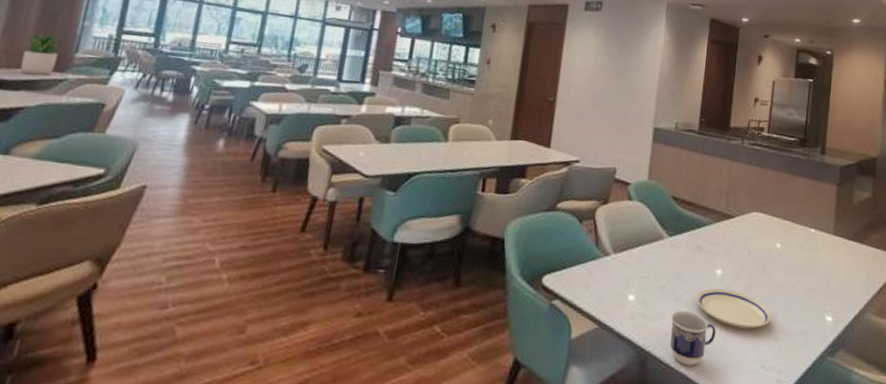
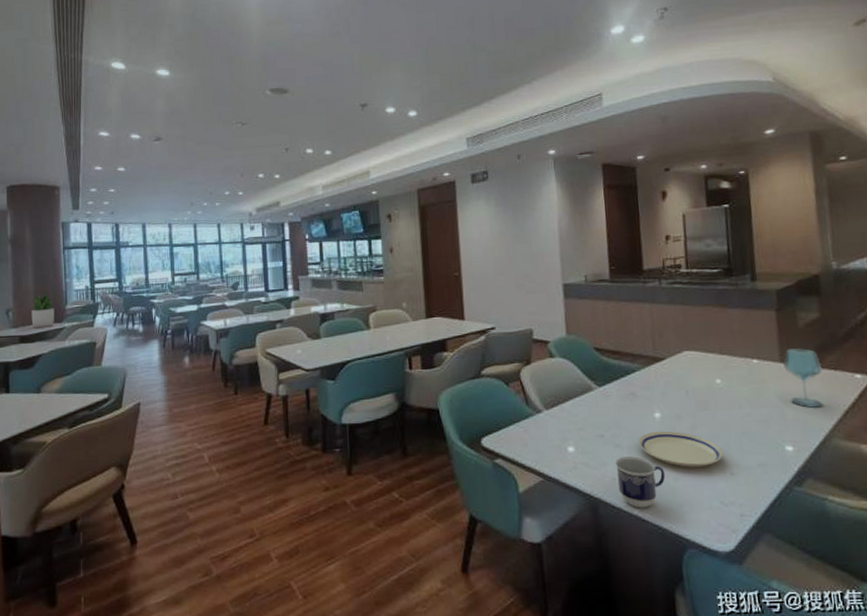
wine glass: none [836,223,867,282] -> present [783,348,823,408]

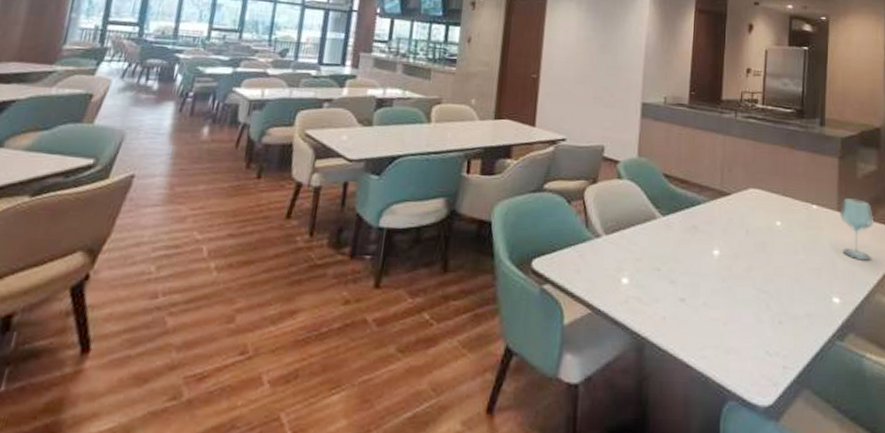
planter: present [30,293,54,329] -> none [11,26,50,68]
cup: present [615,456,666,508] -> none [667,294,716,353]
plate: present [638,431,724,468] -> none [693,269,775,313]

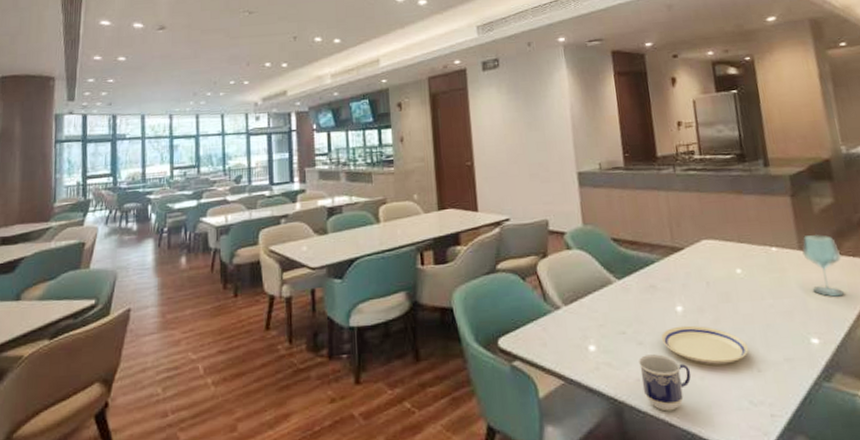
cup: none [667,294,716,353] -> present [639,354,692,412]
plate: none [693,269,775,313] -> present [661,325,749,365]

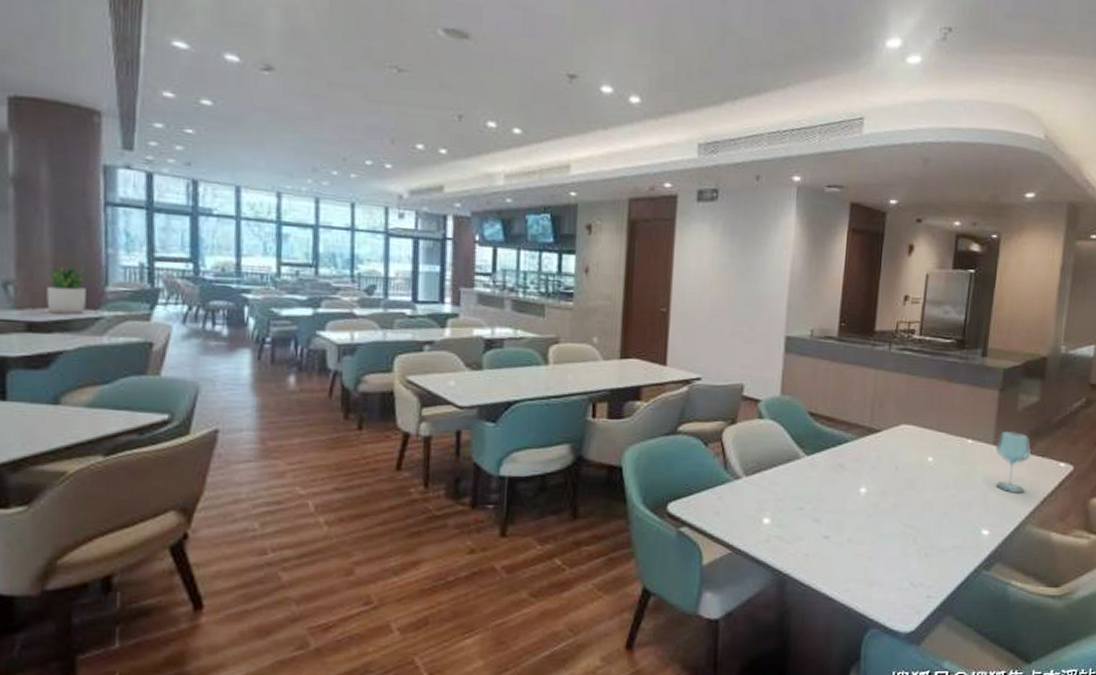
planter: none [15,190,41,229] -> present [45,265,86,314]
cup: present [639,354,692,412] -> none [810,532,861,586]
plate: present [661,325,749,365] -> none [838,507,922,547]

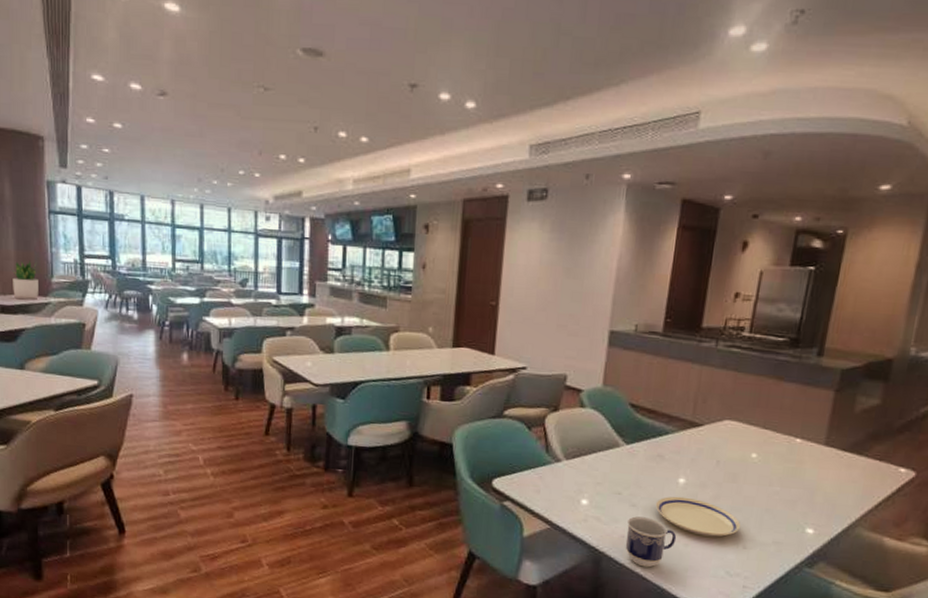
cup: none [810,532,861,586] -> present [625,516,677,568]
plate: none [838,507,922,547] -> present [655,496,741,537]
wine glass: present [996,432,1032,493] -> none [825,433,868,496]

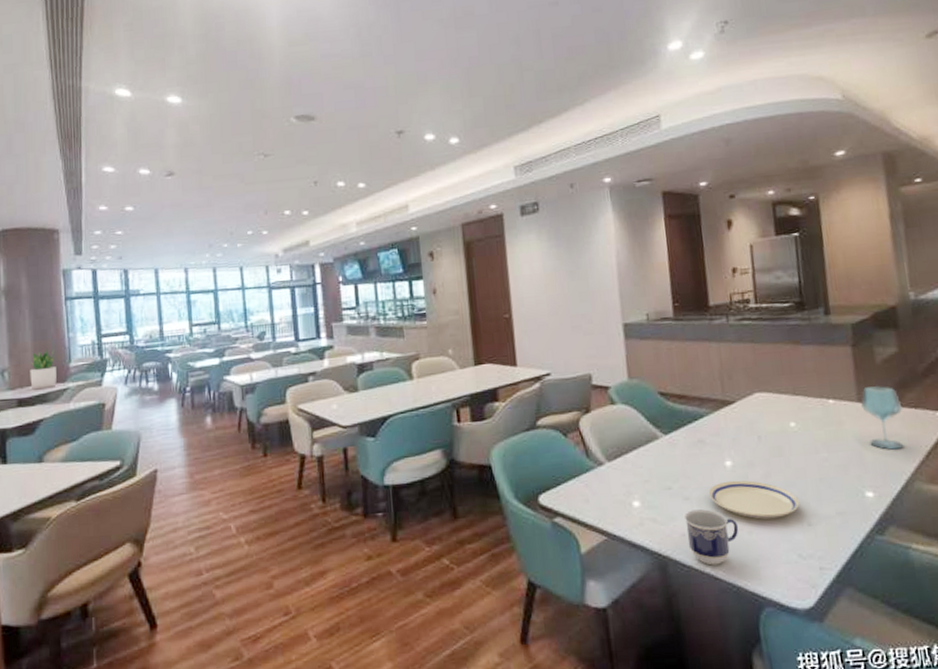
wine glass: none [825,433,868,496] -> present [861,386,903,450]

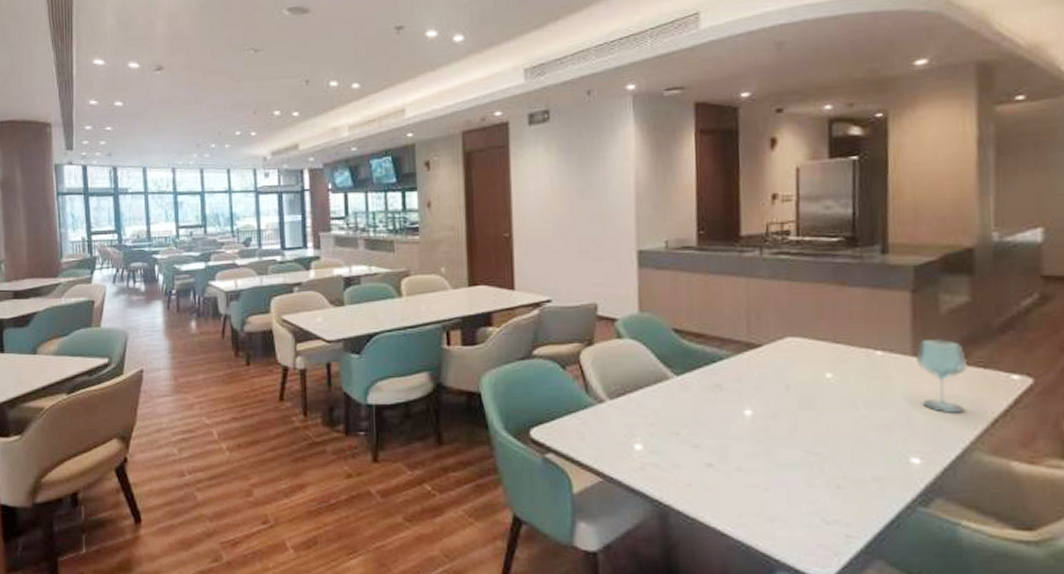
planter: present [28,349,57,390] -> none [23,244,49,283]
cup: present [685,509,739,566] -> none [692,459,754,520]
plate: present [708,480,800,520] -> none [721,431,830,477]

